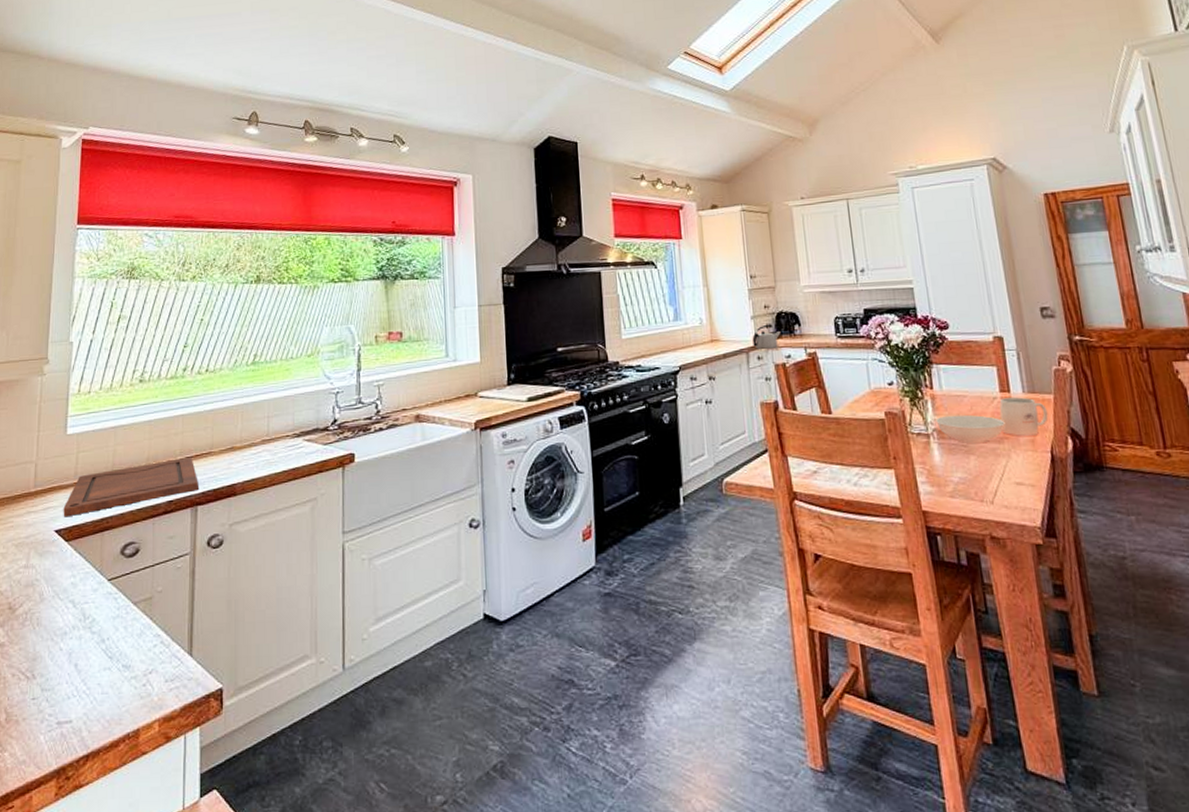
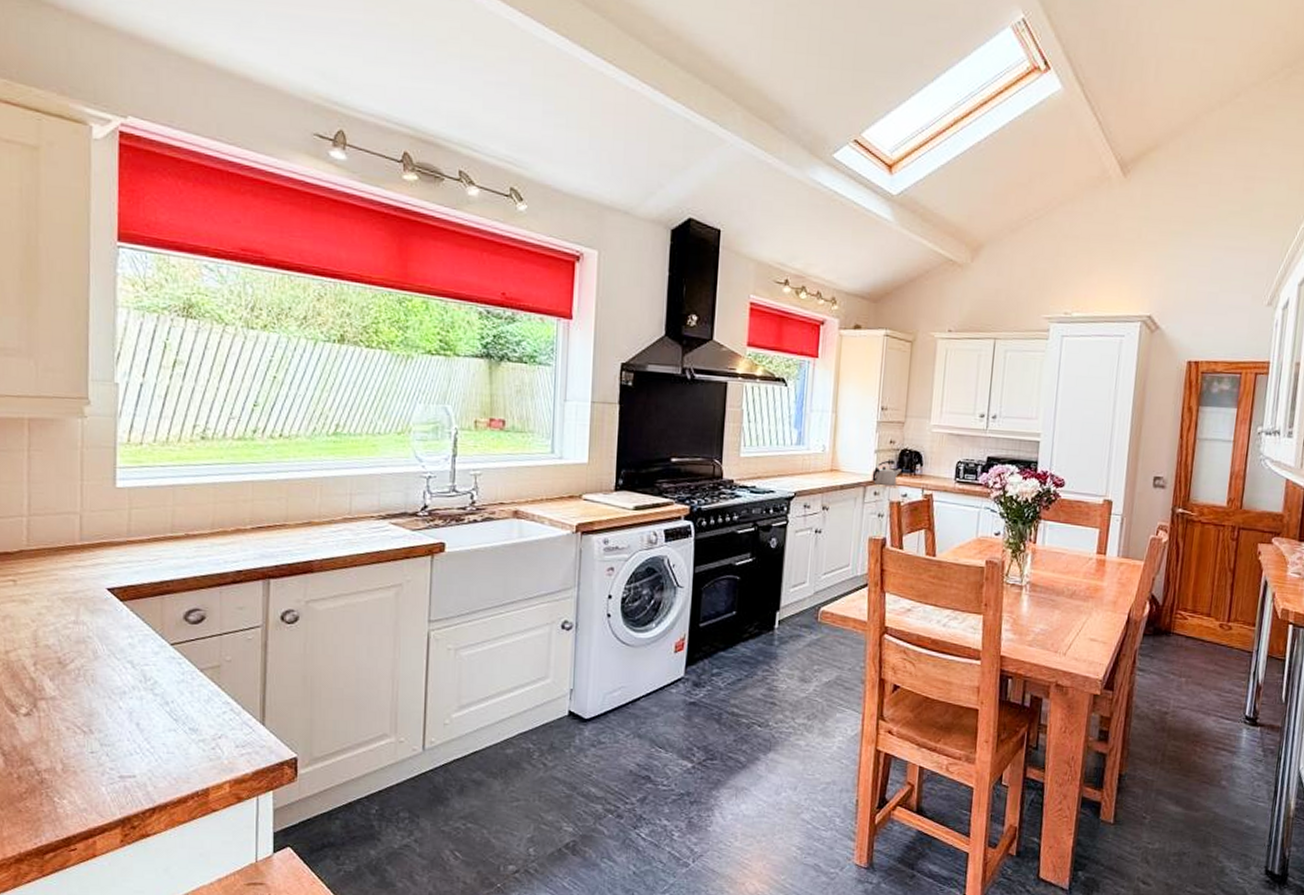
cutting board: present [63,456,198,518] -> none [116,526,271,576]
bowl: present [936,414,1005,444] -> none [1031,570,1094,600]
mug: present [999,397,1048,438] -> none [1089,560,1135,599]

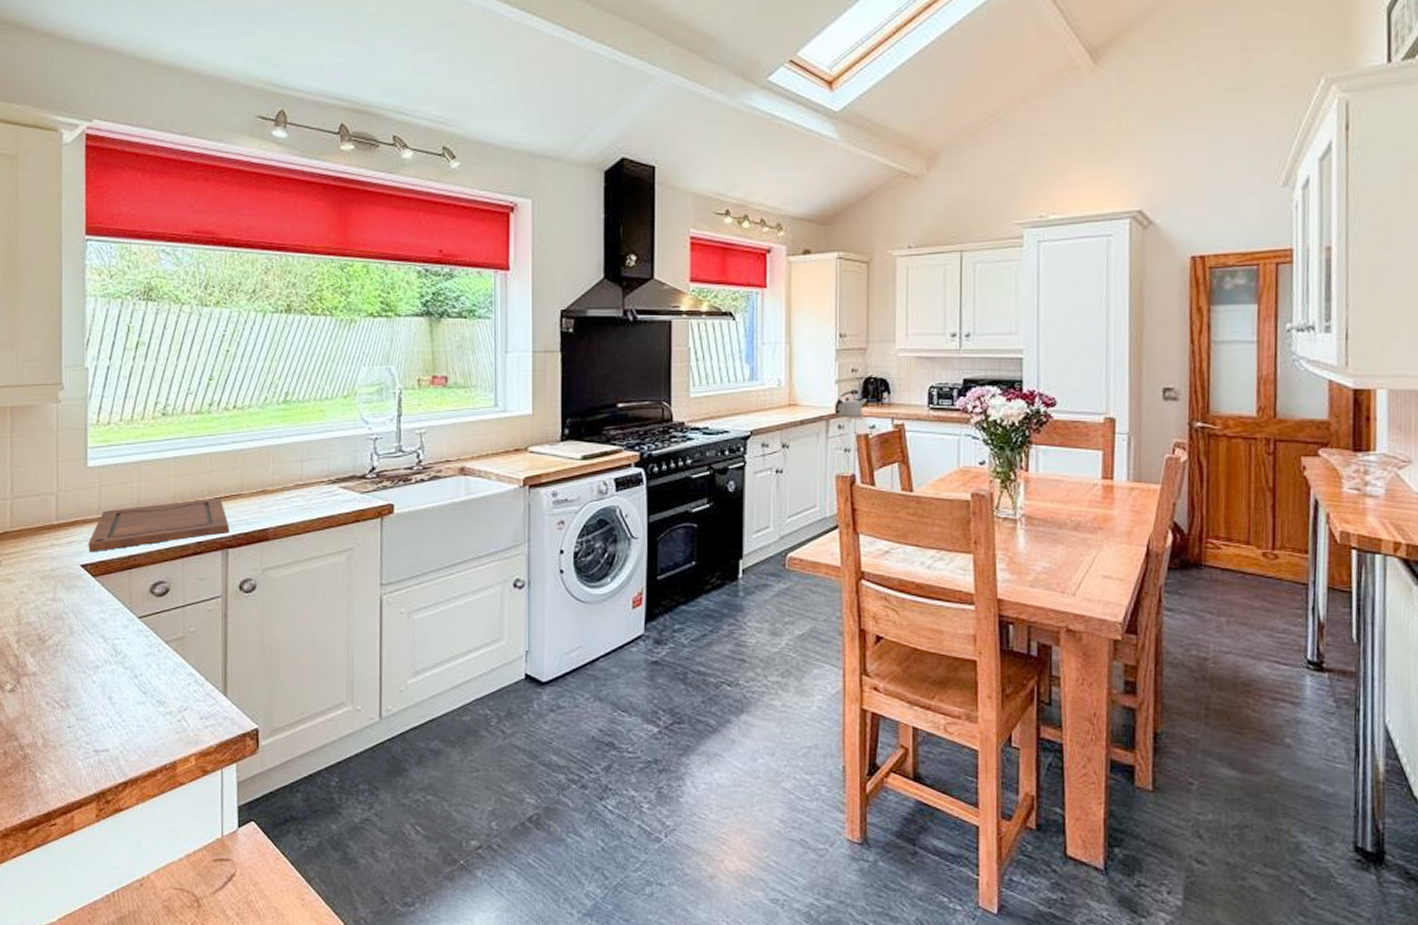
cutting board: none [116,526,271,576] -> present [88,497,229,553]

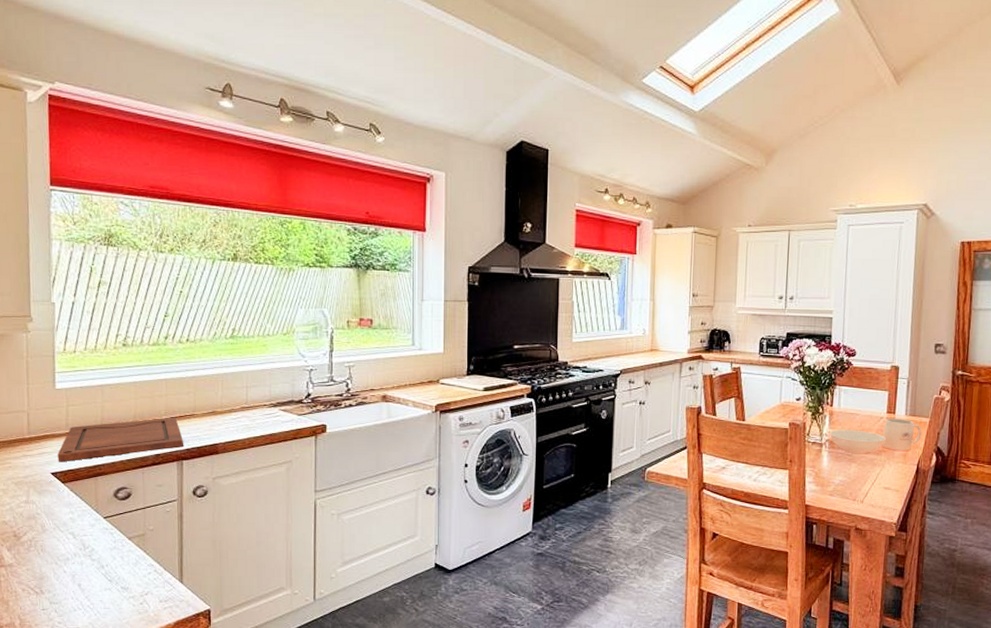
kettle: present [834,390,867,419] -> none [687,339,712,362]
bowl: none [1026,501,1102,533] -> present [830,429,886,454]
mug: none [1097,486,1151,529] -> present [881,418,922,452]

